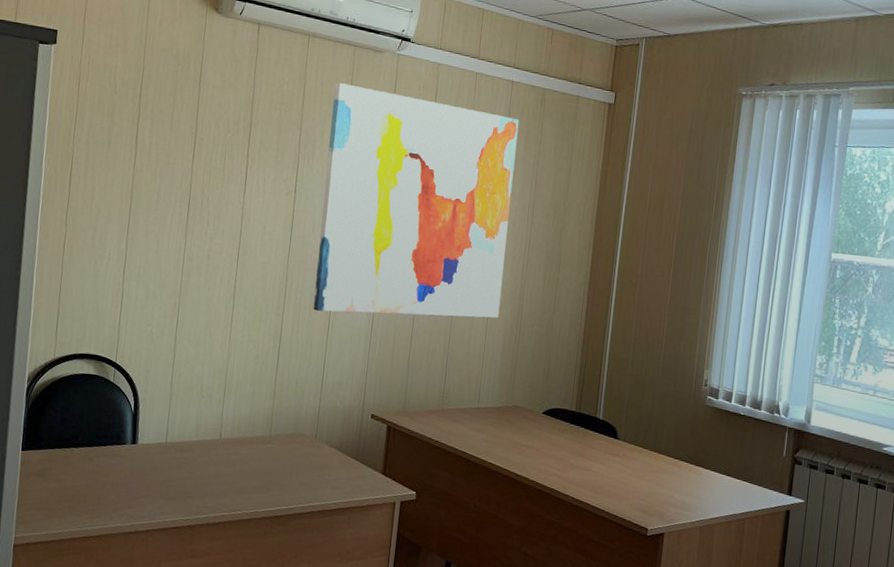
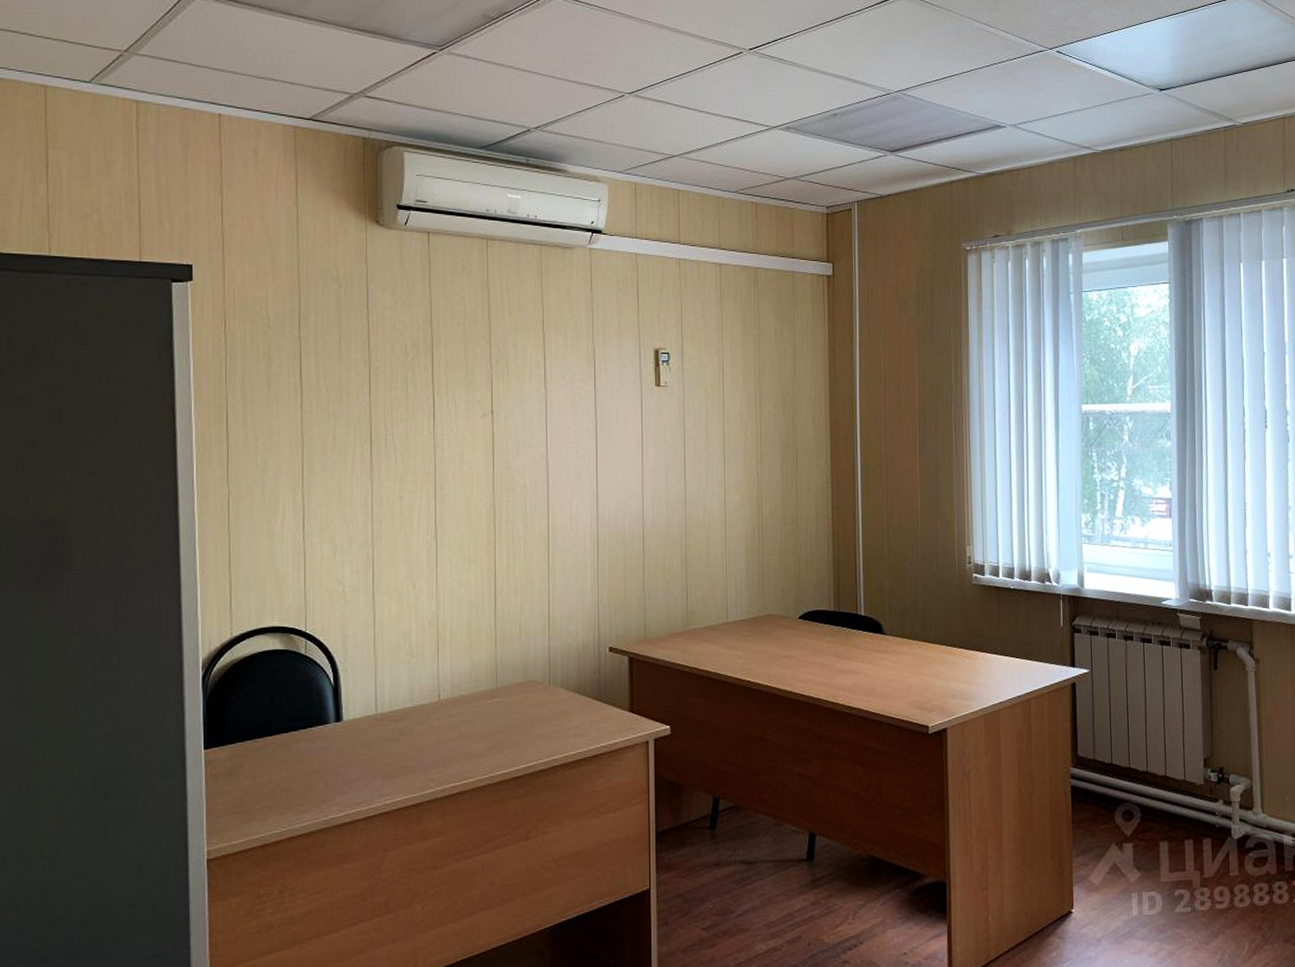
wall art: present [312,82,519,318] -> none [523,287,738,541]

